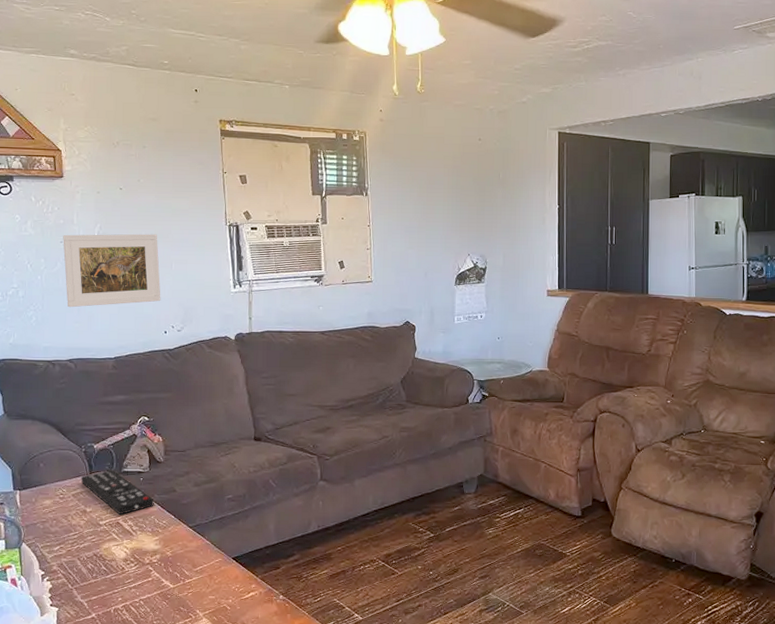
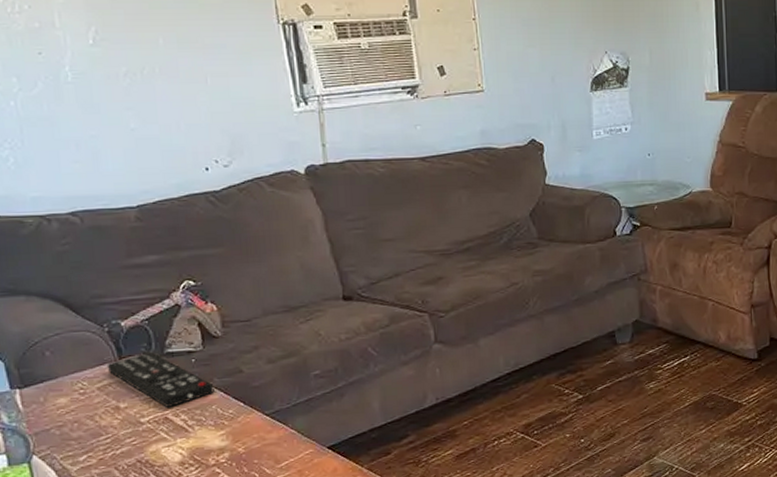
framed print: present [63,234,161,308] -> none [41,38,196,143]

